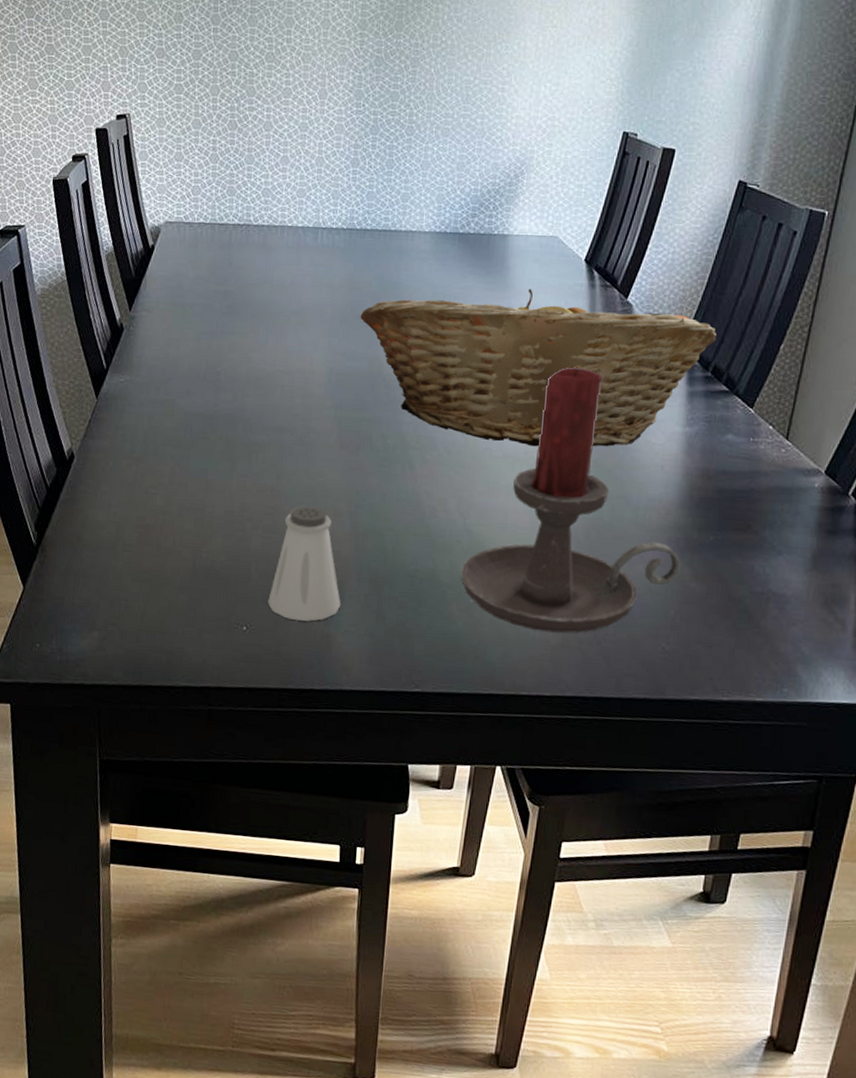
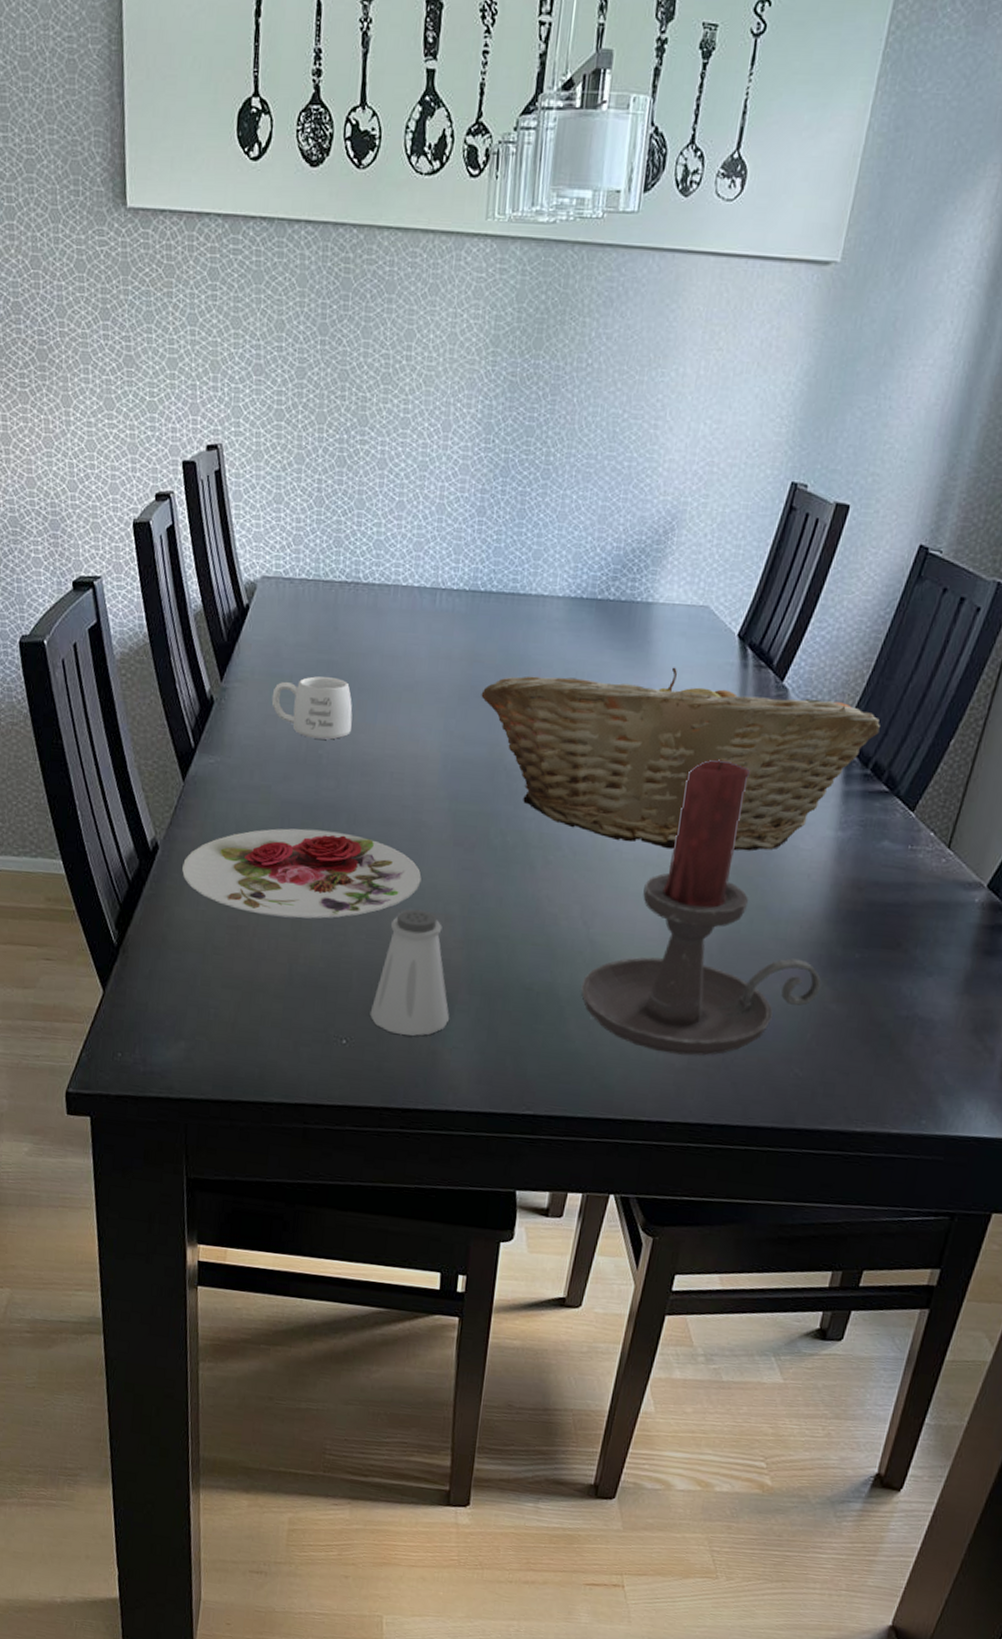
plate: none [95,437,312,517] -> present [182,828,422,919]
mug: none [174,304,247,359] -> present [271,676,353,740]

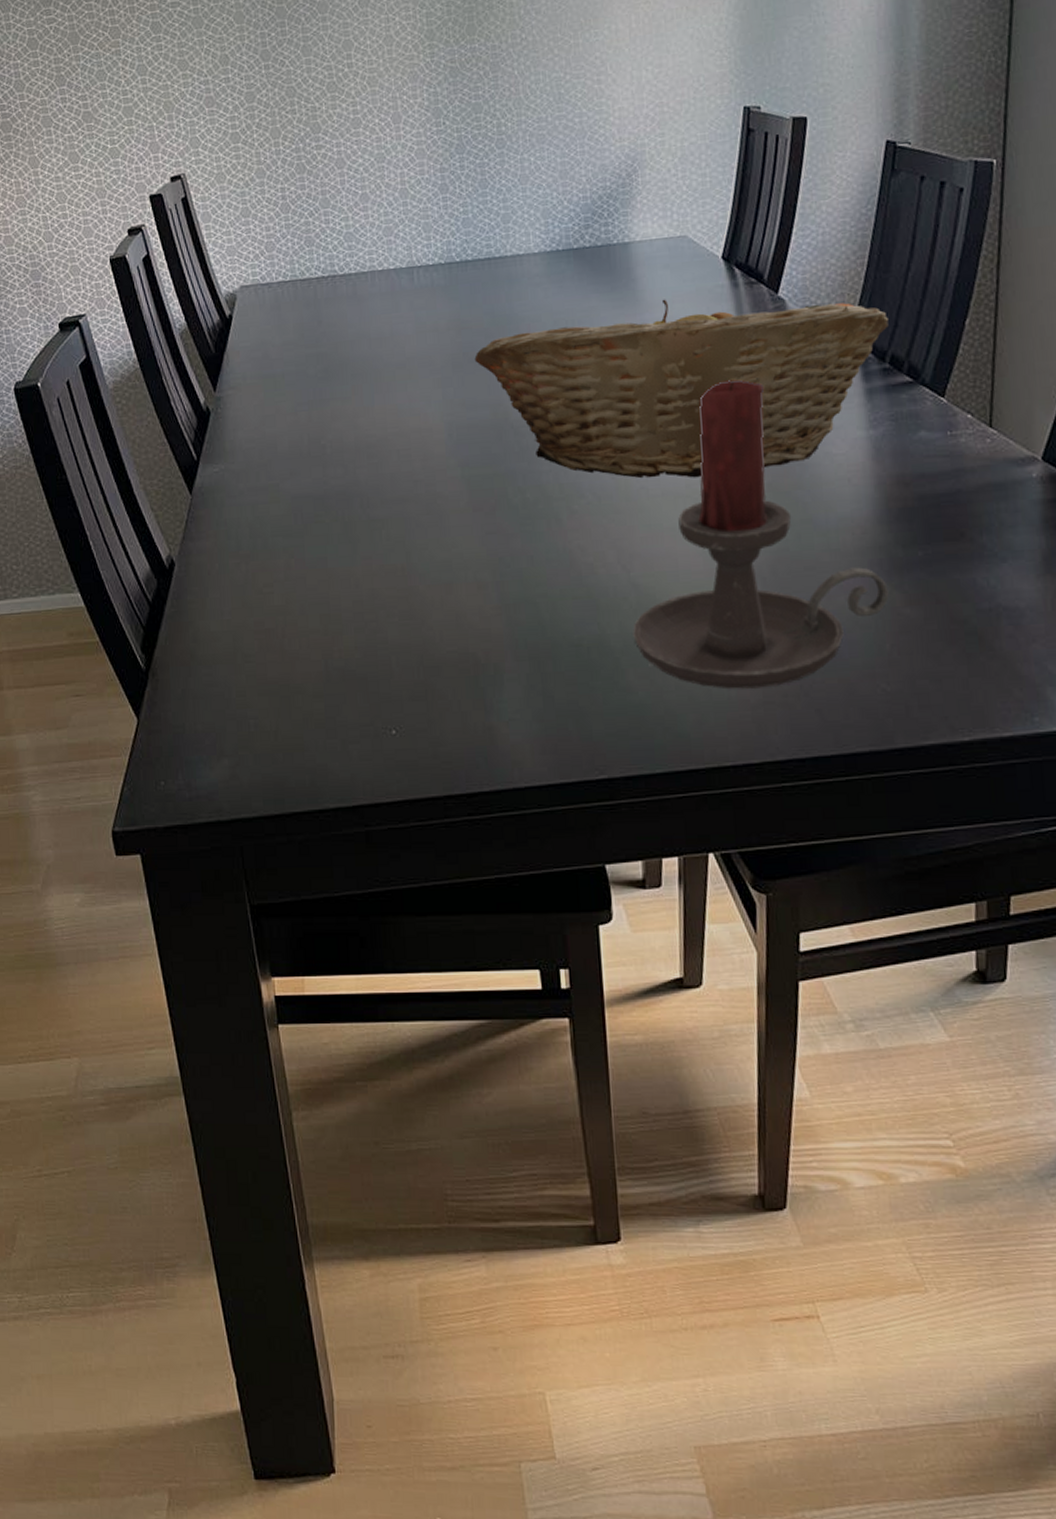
plate: present [182,828,422,919] -> none [201,518,446,614]
mug: present [271,676,353,740] -> none [266,368,350,431]
saltshaker: present [370,909,450,1036] -> none [416,582,501,715]

